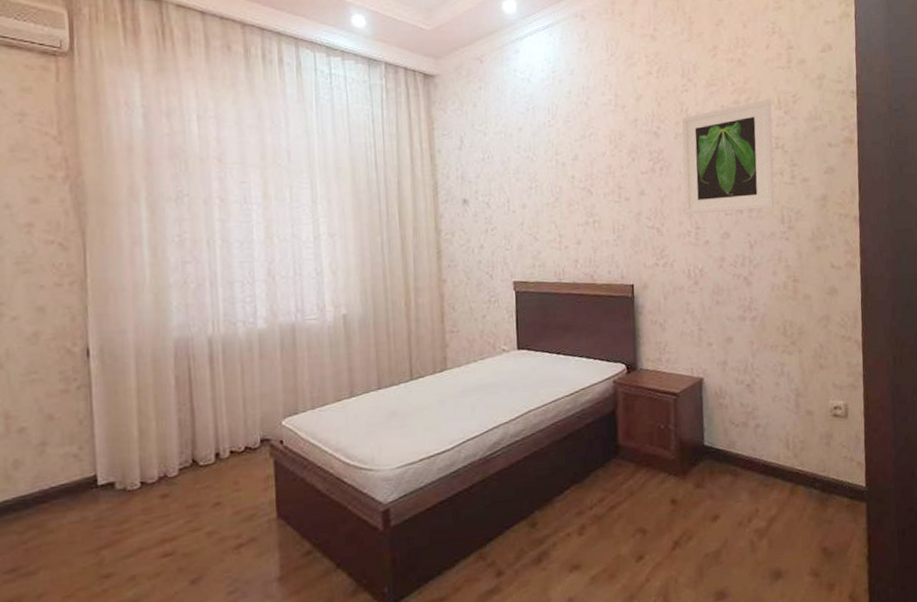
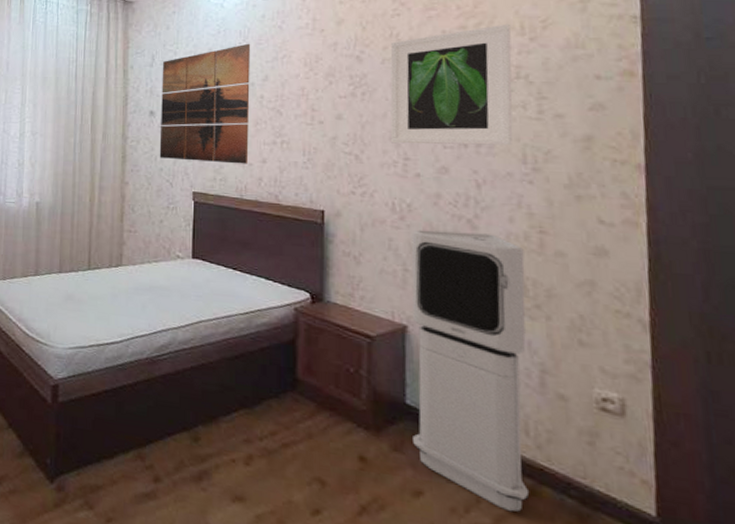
wall art: none [472,121,565,250] -> present [159,43,251,164]
air purifier: none [704,287,790,512] -> present [411,229,530,512]

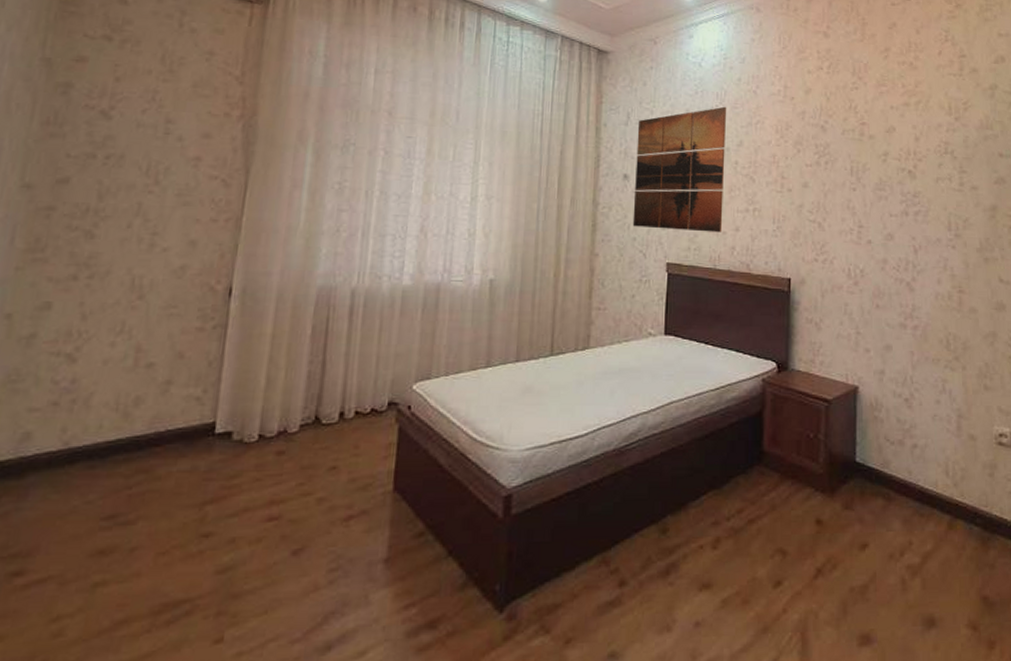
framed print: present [390,23,513,146] -> none [848,103,942,214]
air purifier: present [411,229,530,512] -> none [861,294,948,548]

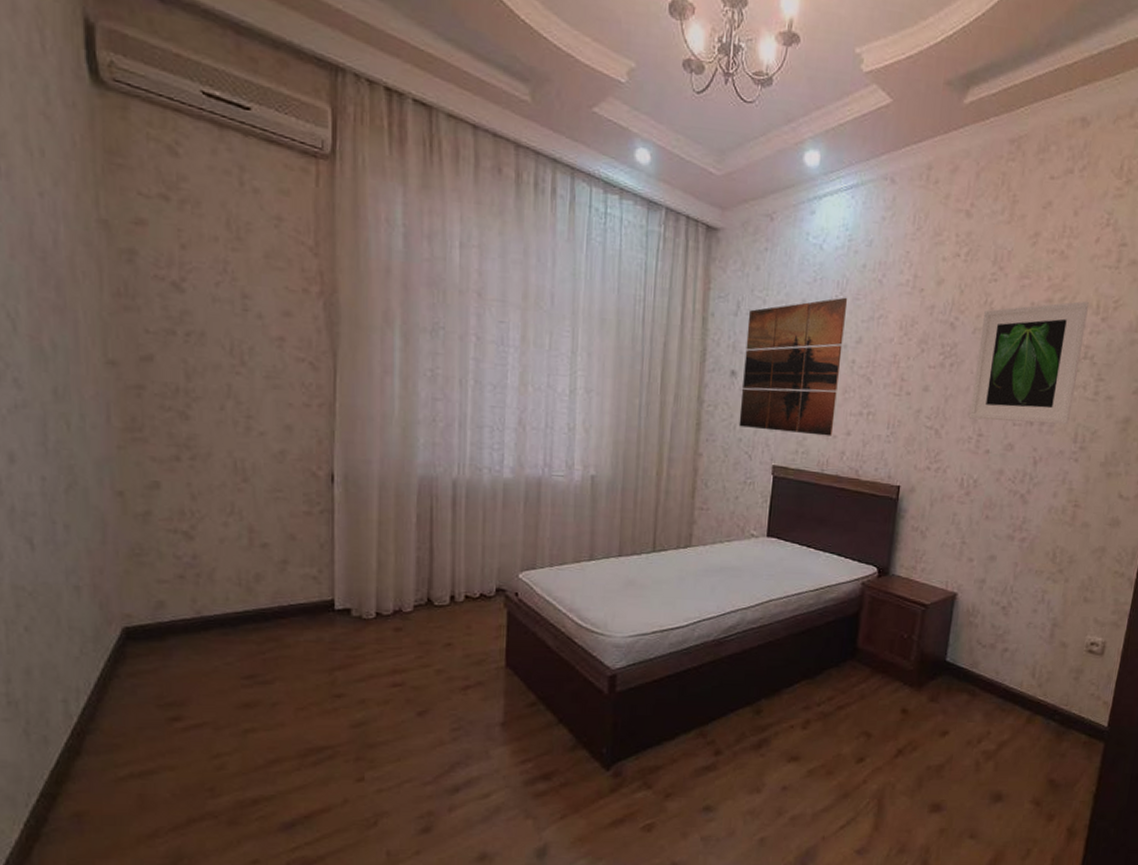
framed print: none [848,103,942,214] -> present [968,301,1089,425]

